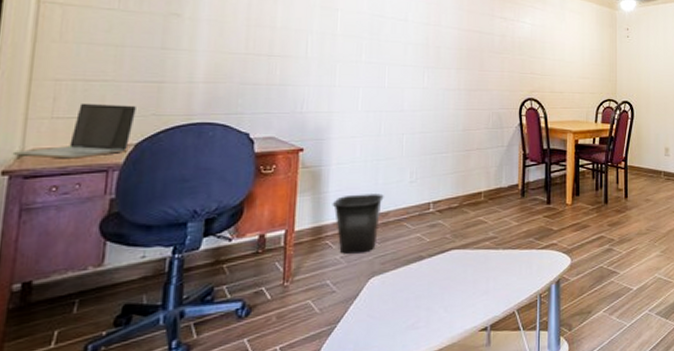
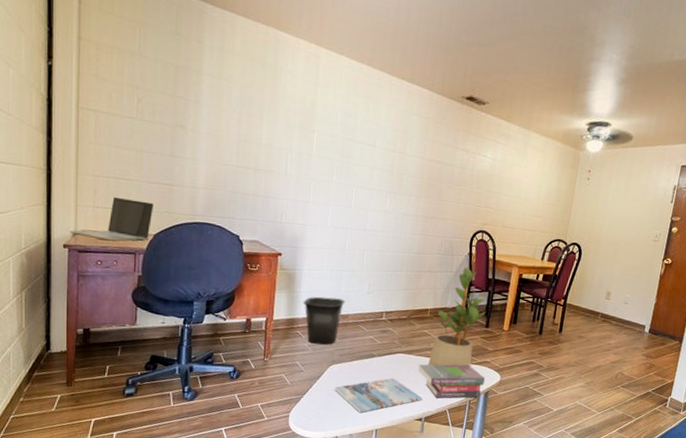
magazine: none [376,282,485,335] -> present [334,378,422,413]
books: none [476,251,554,298] -> present [417,364,485,399]
potted plant: none [487,140,545,259] -> present [427,268,486,366]

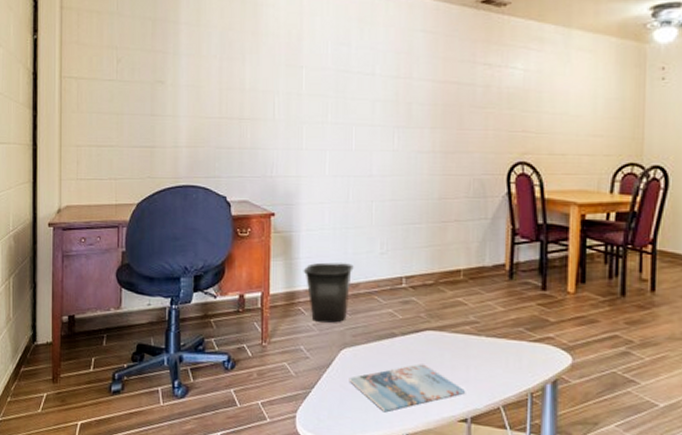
laptop: present [69,196,154,242] -> none [54,166,135,215]
books: present [417,364,485,399] -> none [454,342,549,391]
potted plant: present [427,268,486,366] -> none [467,212,540,346]

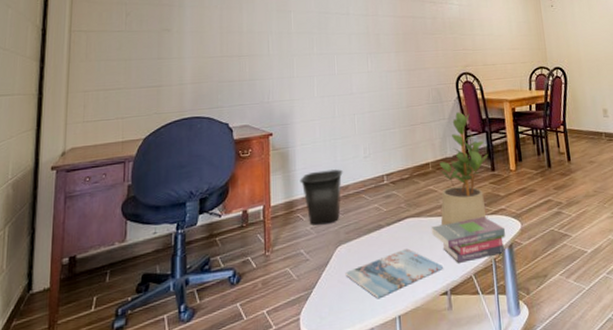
books: none [454,342,549,391] -> present [431,217,505,263]
potted plant: none [467,212,540,346] -> present [439,112,488,226]

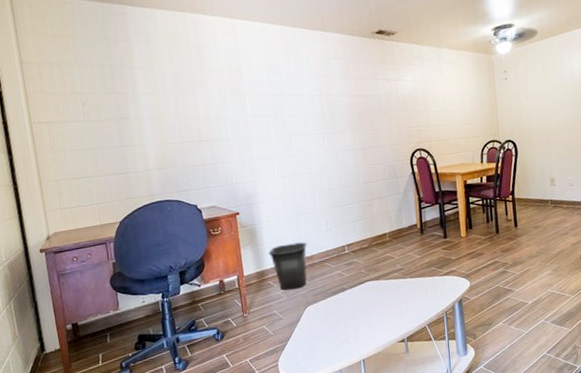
magazine: present [345,248,443,299] -> none [315,306,400,347]
books: present [431,217,505,263] -> none [389,278,456,317]
potted plant: present [439,112,488,226] -> none [396,186,441,287]

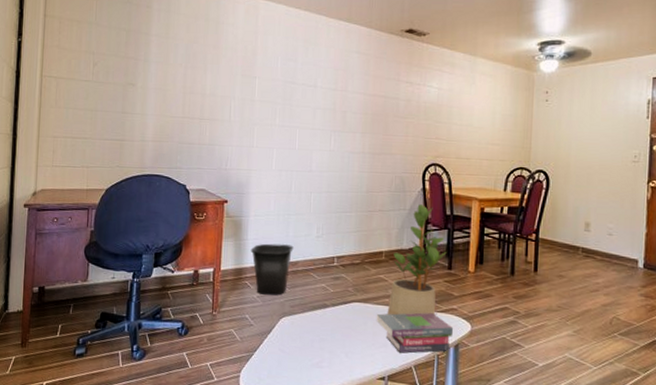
books: none [389,278,456,317] -> present [376,312,453,353]
potted plant: none [396,186,441,287] -> present [387,204,447,316]

